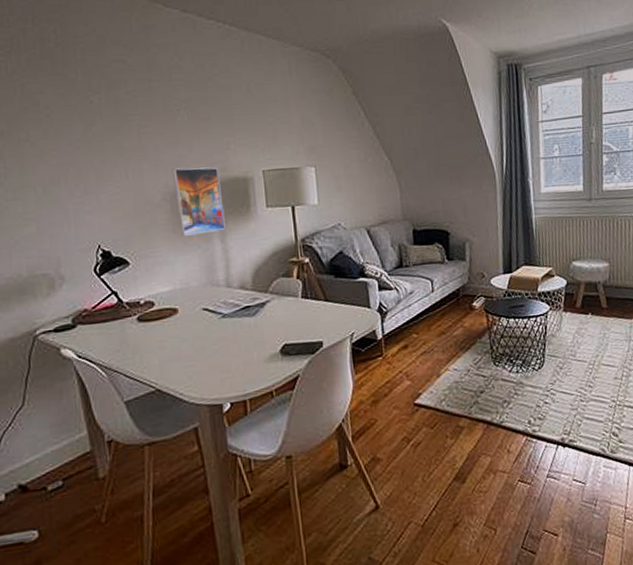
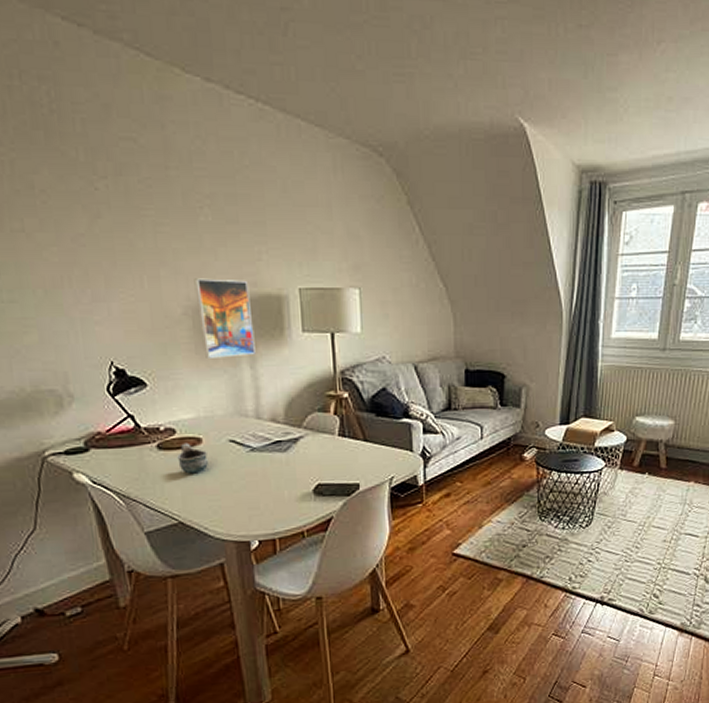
mug: none [155,313,184,343] -> present [177,442,208,474]

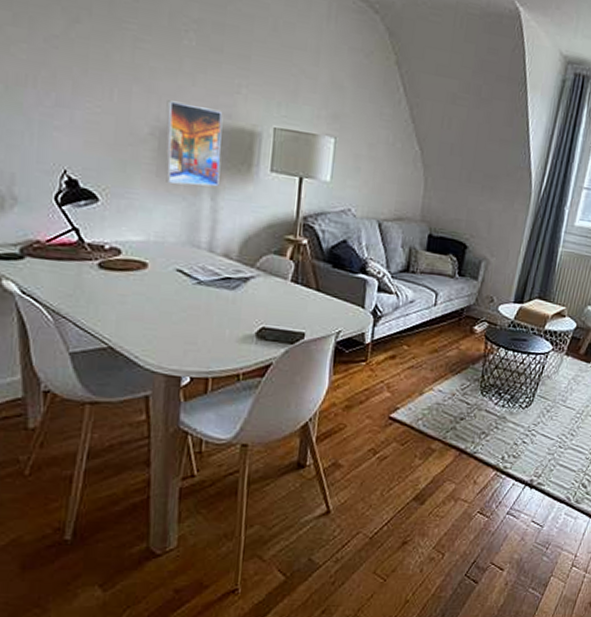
mug: present [177,442,208,474] -> none [118,265,151,299]

